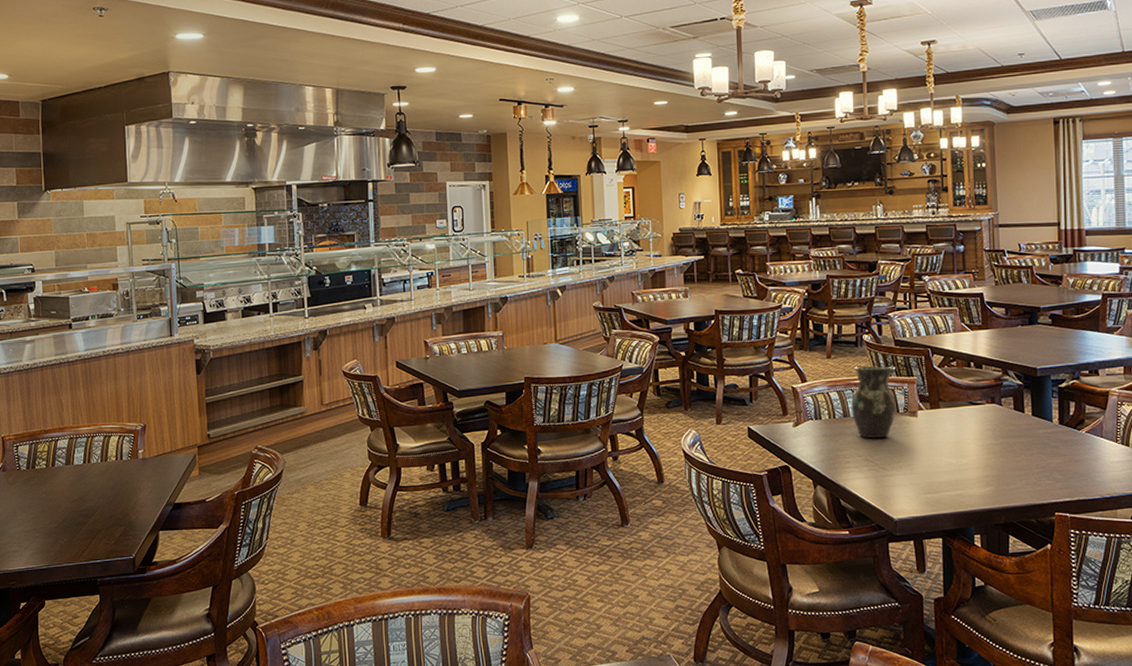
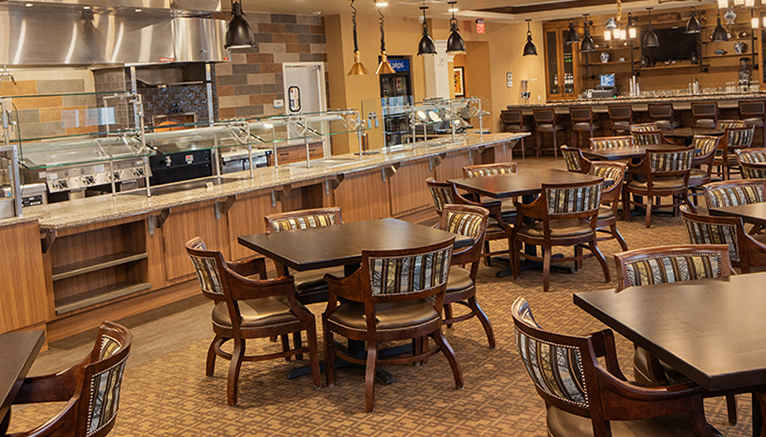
vase: present [851,365,896,438] -> none [669,234,710,302]

